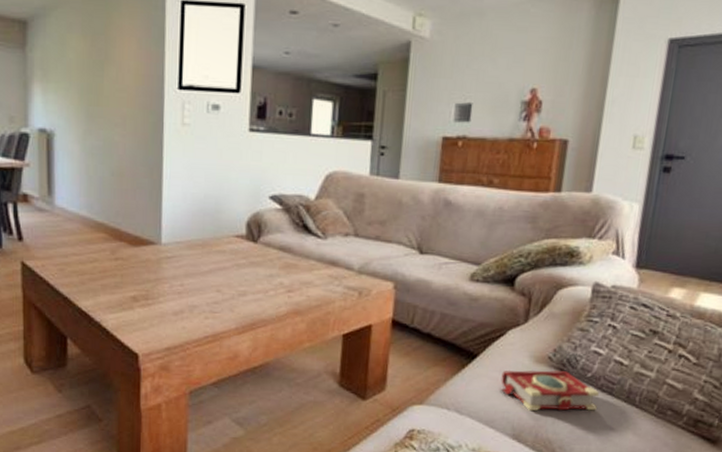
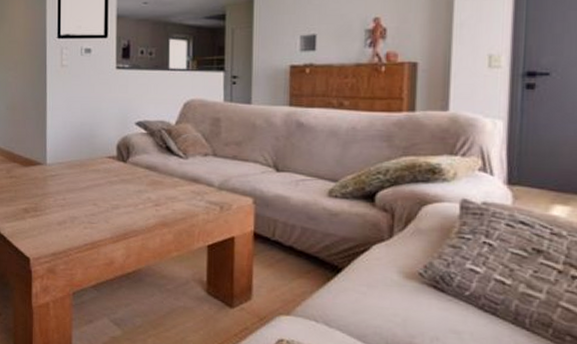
book: present [500,370,599,411] -> none [369,284,481,332]

